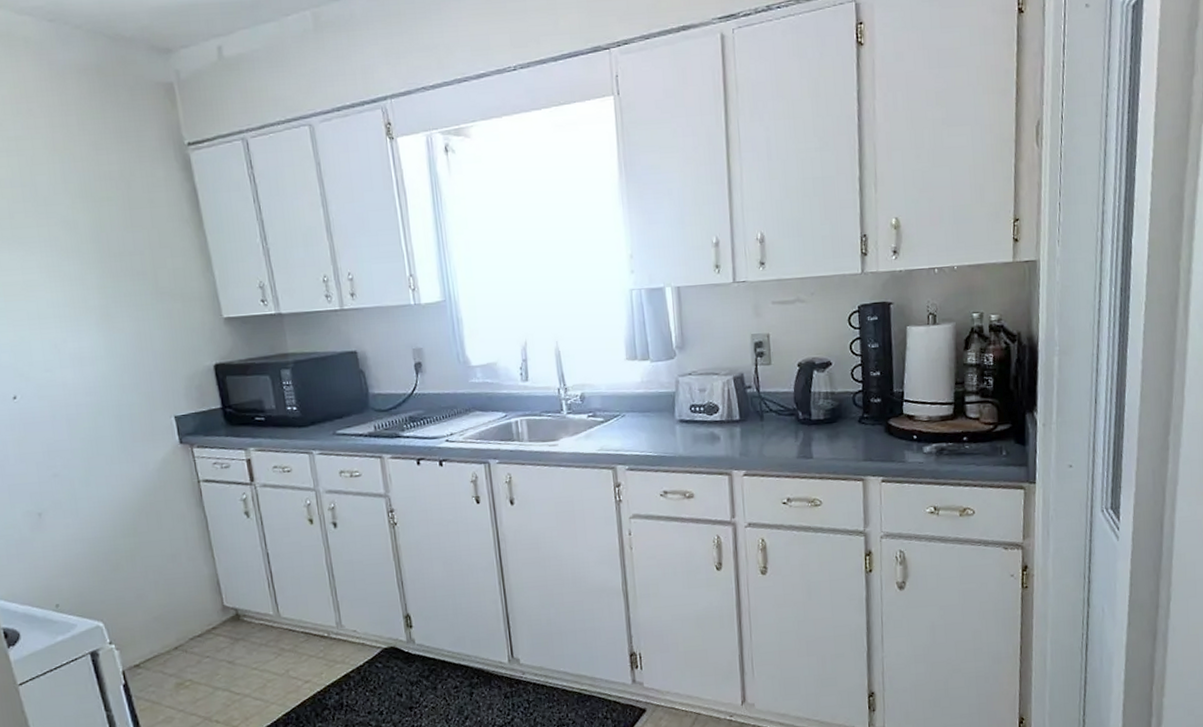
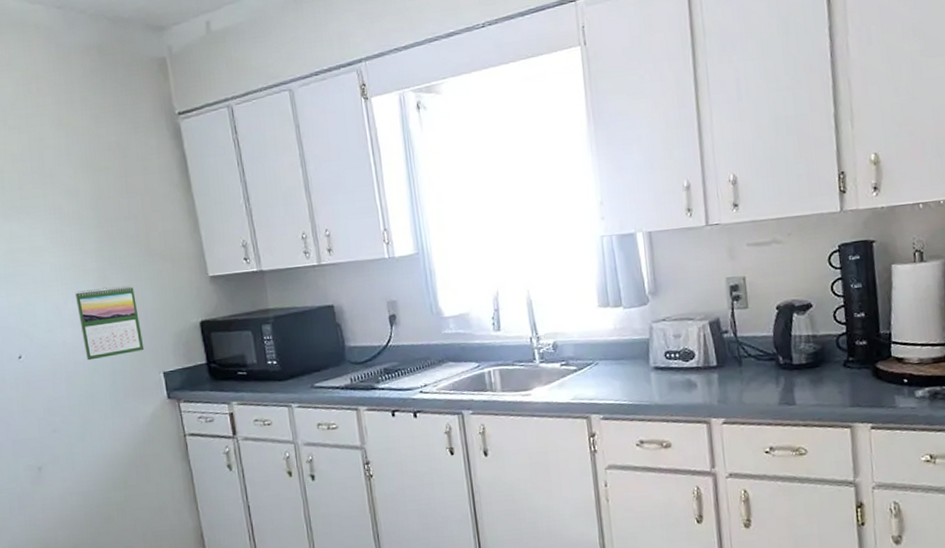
calendar: none [75,324,154,403] -> present [75,285,145,361]

